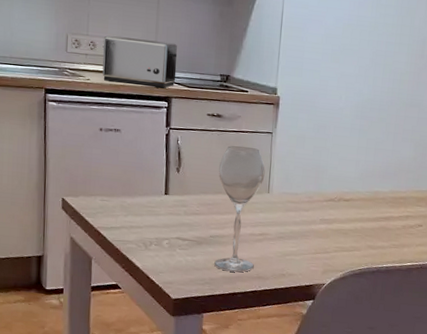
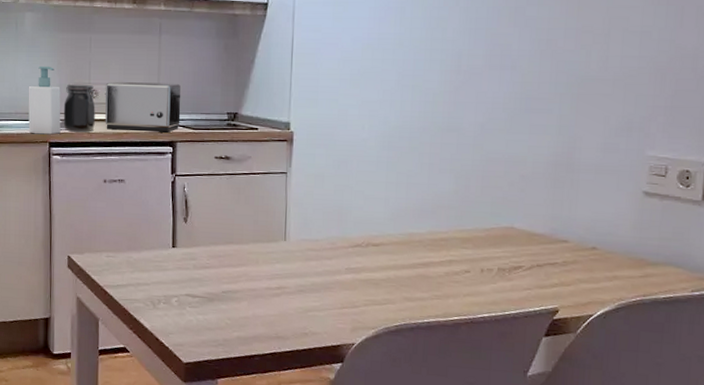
soap bottle: none [23,13,58,82] -> present [28,65,61,135]
jar: none [60,33,93,83] -> present [63,84,95,133]
wineglass: present [214,145,265,273] -> none [228,189,281,332]

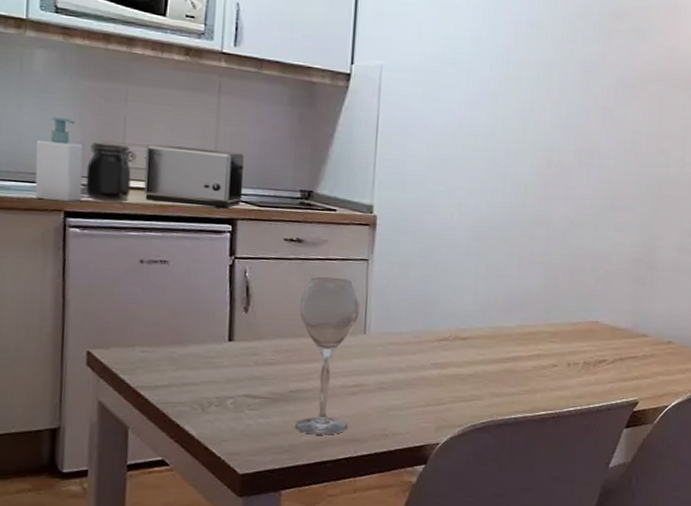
wineglass: none [228,189,281,332] -> present [295,276,360,435]

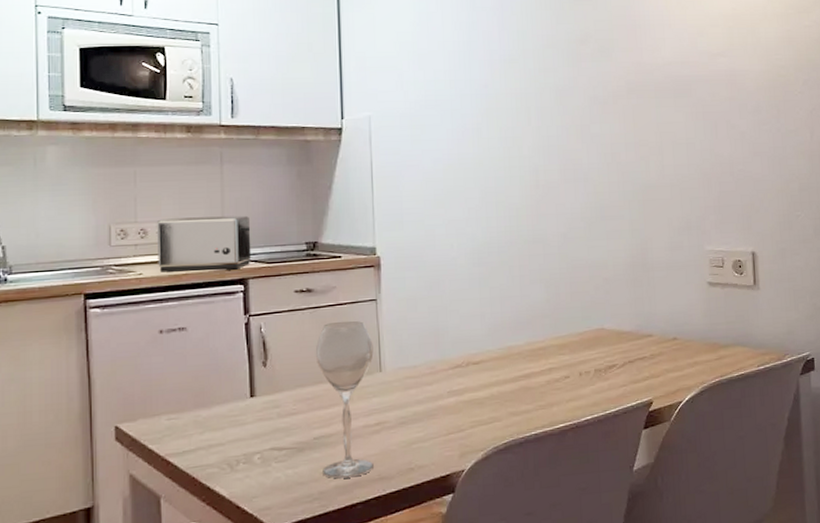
soap bottle: present [34,116,83,202] -> none [53,205,100,286]
jar: present [85,142,131,203] -> none [102,223,145,280]

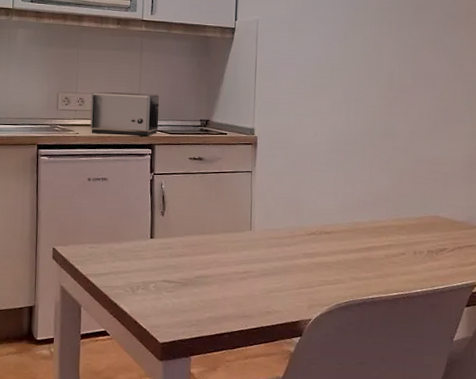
wineglass: present [315,320,374,479] -> none [200,186,247,312]

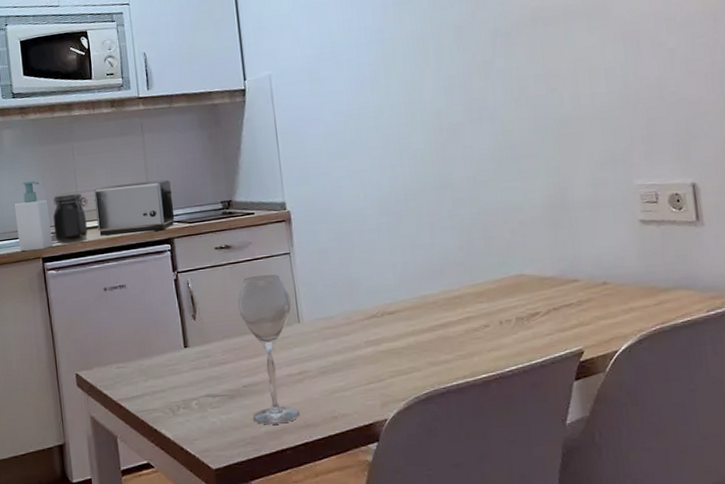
soap bottle: none [18,76,50,138] -> present [14,181,53,252]
jar: none [51,93,82,137] -> present [53,193,88,245]
wineglass: none [200,186,247,312] -> present [238,274,299,425]

